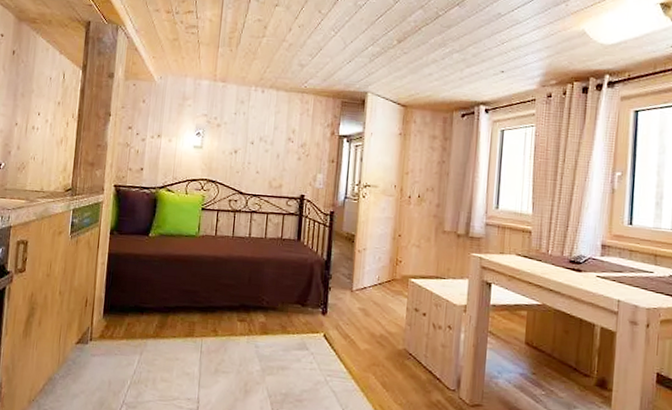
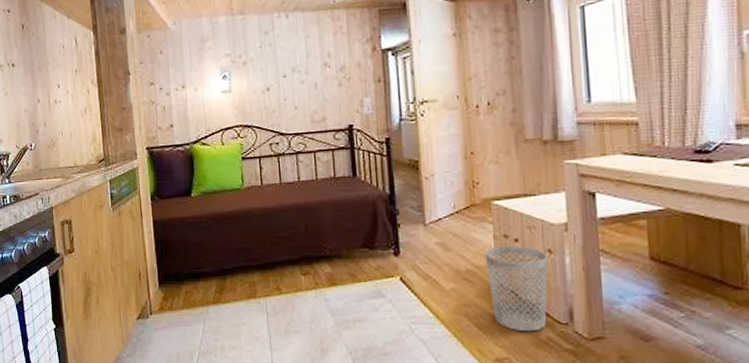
wastebasket: none [397,318,448,394] -> present [485,246,548,332]

